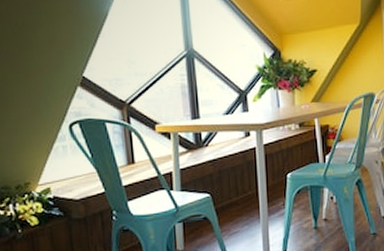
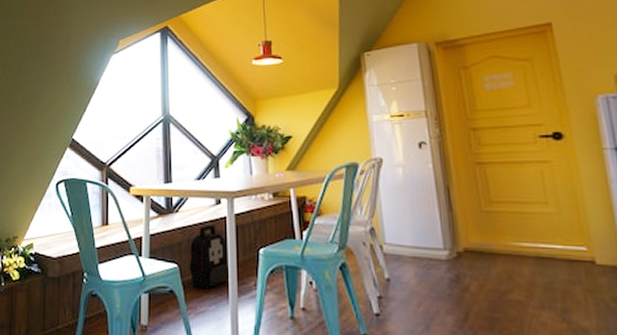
backpack: none [221,155,259,213] -> present [189,224,229,290]

